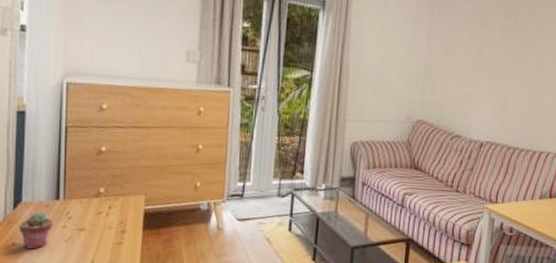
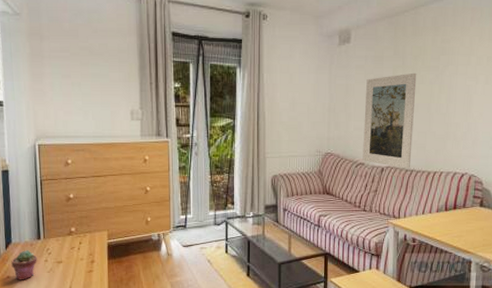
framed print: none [459,35,529,146] -> present [362,72,417,169]

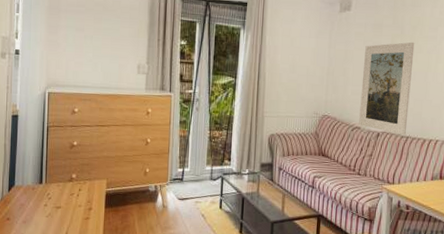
potted succulent: present [11,250,37,280] -> none [12,193,37,223]

